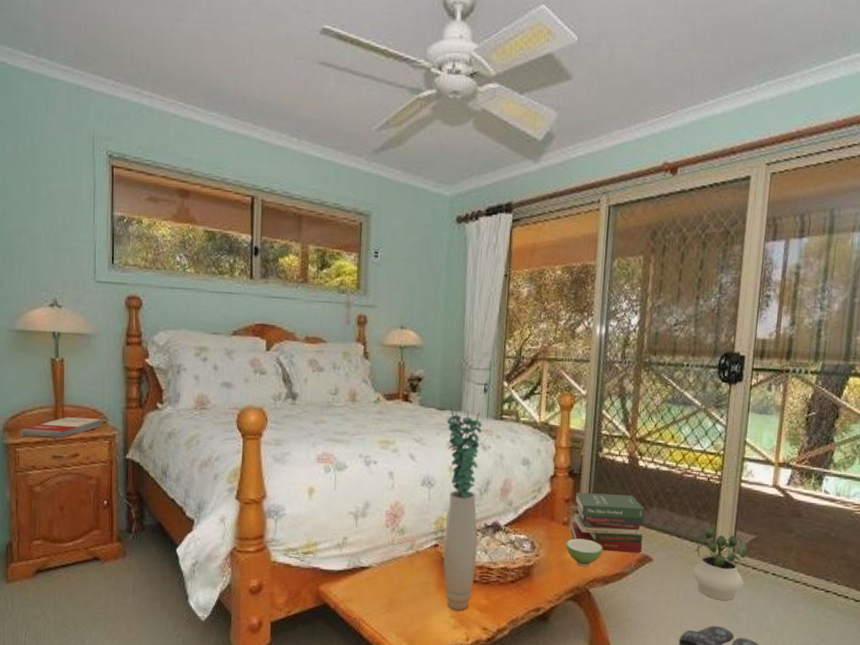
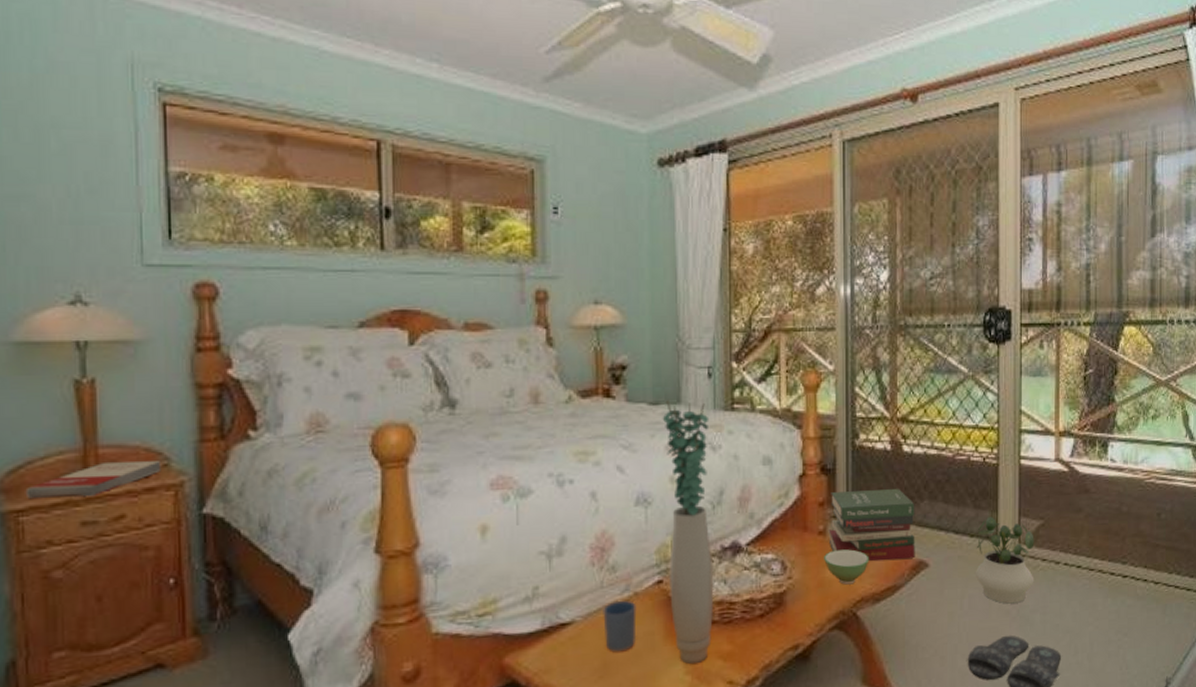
mug: none [392,555,418,594] -> present [603,600,637,652]

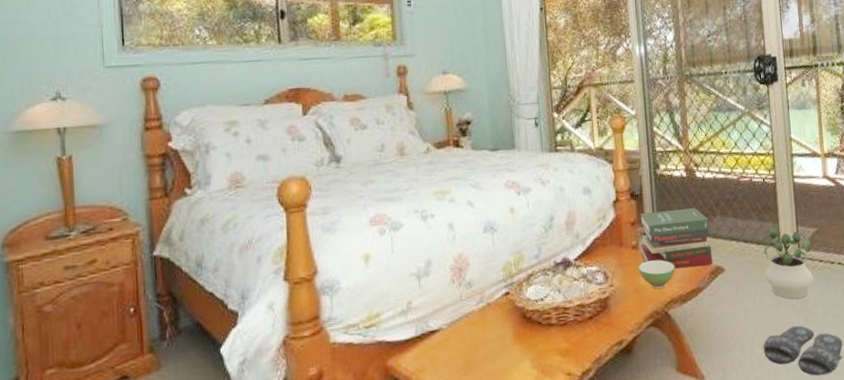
book: present [25,461,162,500] -> none [23,216,122,252]
mug: present [603,600,637,652] -> none [463,309,491,353]
vase: present [662,400,714,664] -> none [501,146,552,360]

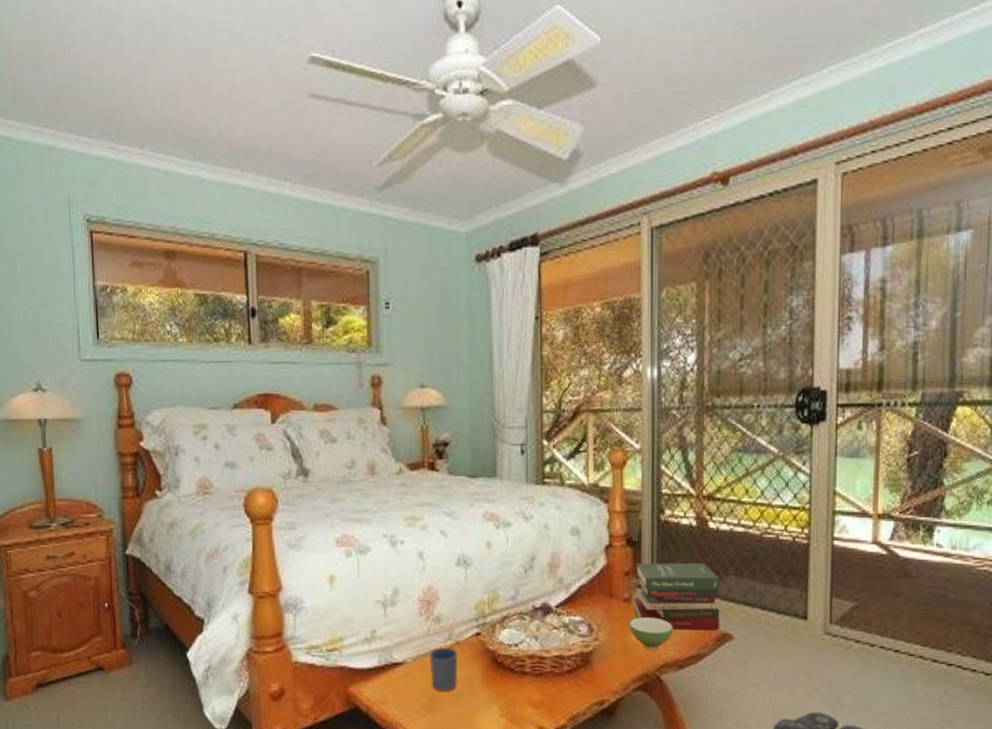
mug: none [463,309,491,353] -> present [429,647,458,692]
potted plant: present [763,227,814,299] -> none [781,595,847,682]

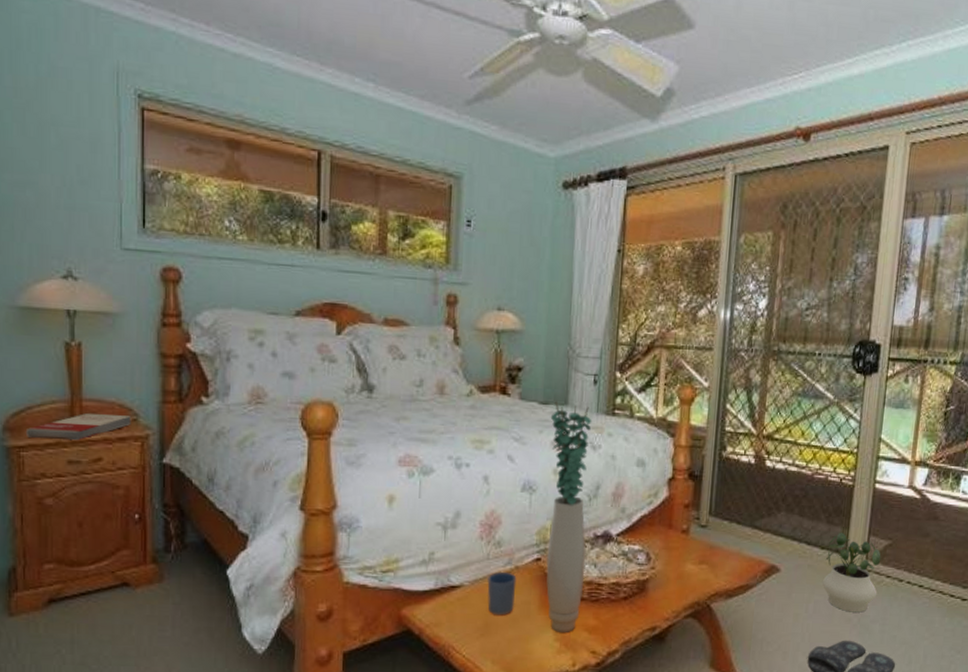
book: none [10,512,97,538] -> present [25,413,132,441]
vase: none [480,474,526,708] -> present [546,401,592,632]
bowl: present [629,617,674,650] -> none [685,548,726,580]
books: present [633,563,721,631] -> none [691,497,773,563]
potted plant: none [781,595,847,682] -> present [822,533,881,613]

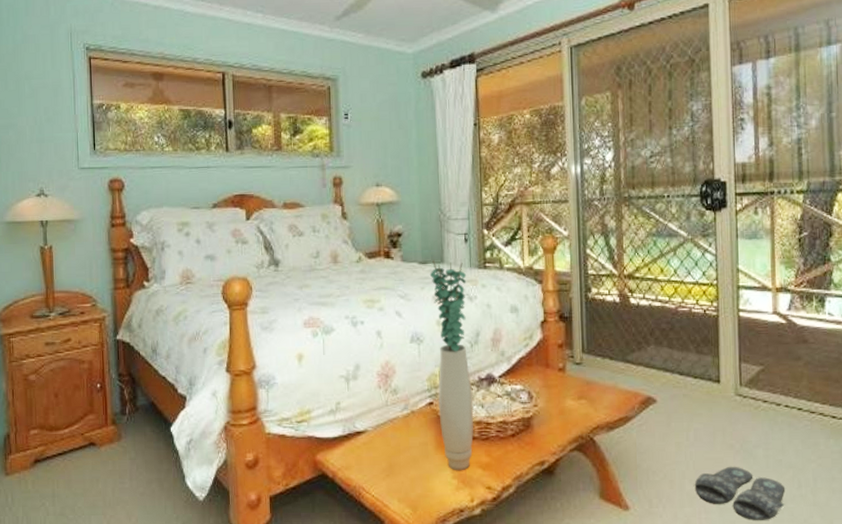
book: present [25,413,132,441] -> none [13,302,92,327]
mug: present [487,571,517,616] -> none [388,416,414,457]
potted plant: present [822,533,881,613] -> none [699,361,756,439]

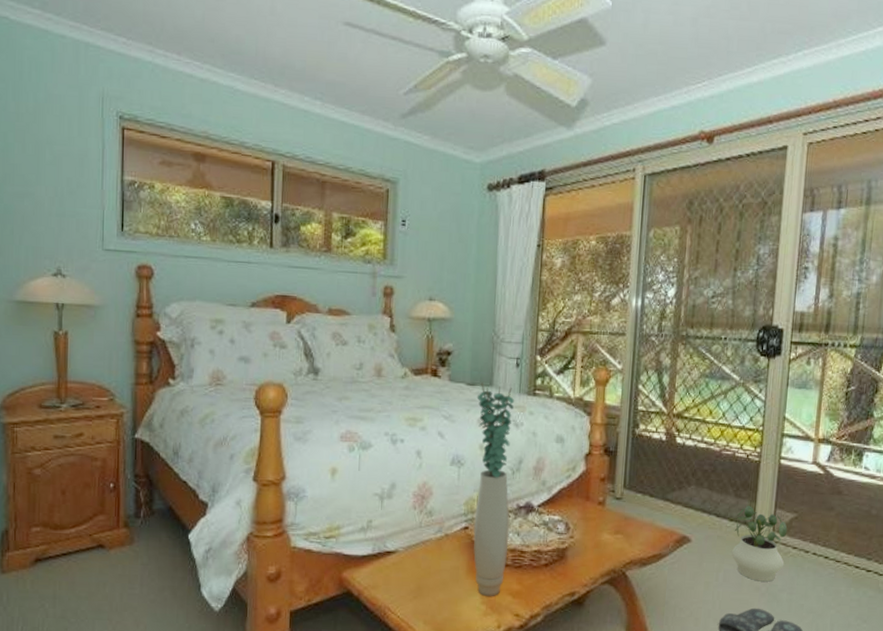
potted plant: none [699,361,756,439] -> present [731,506,788,582]

